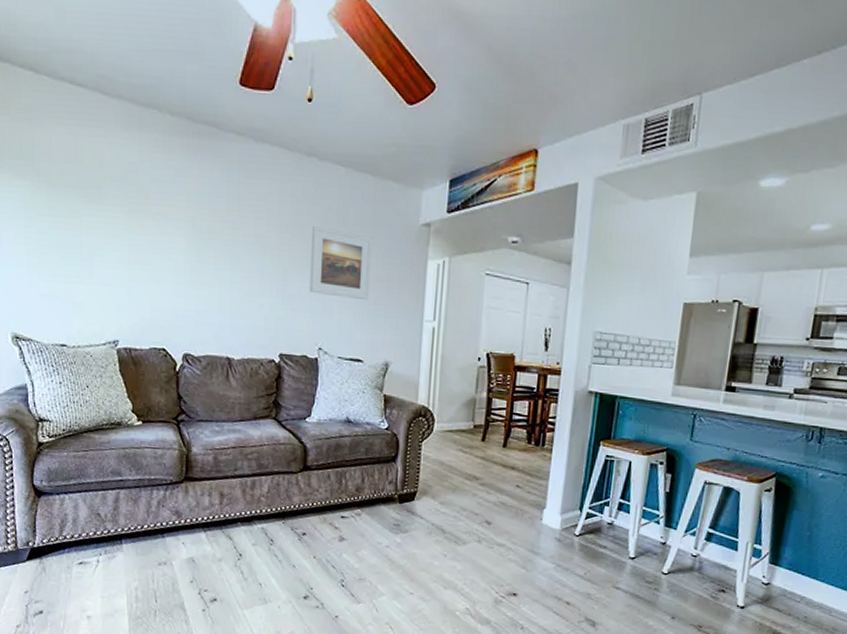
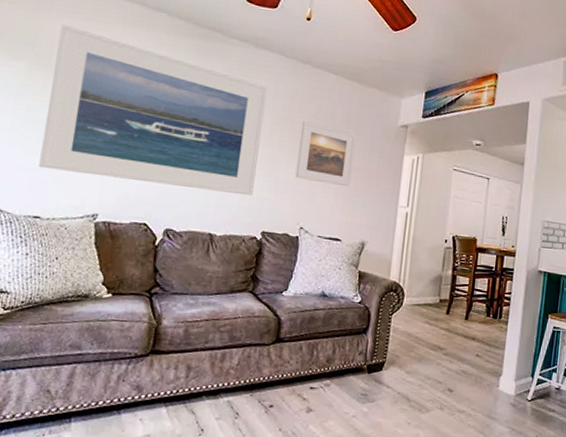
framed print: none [55,133,272,315] -> present [39,24,268,196]

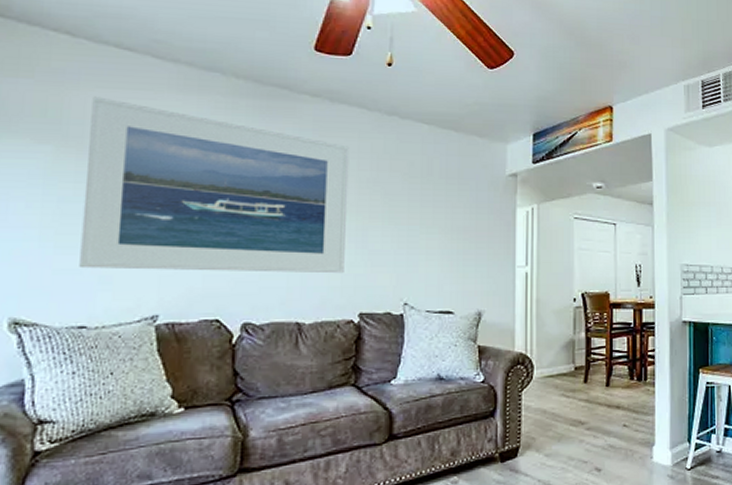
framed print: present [295,120,356,187] -> none [392,180,459,251]

